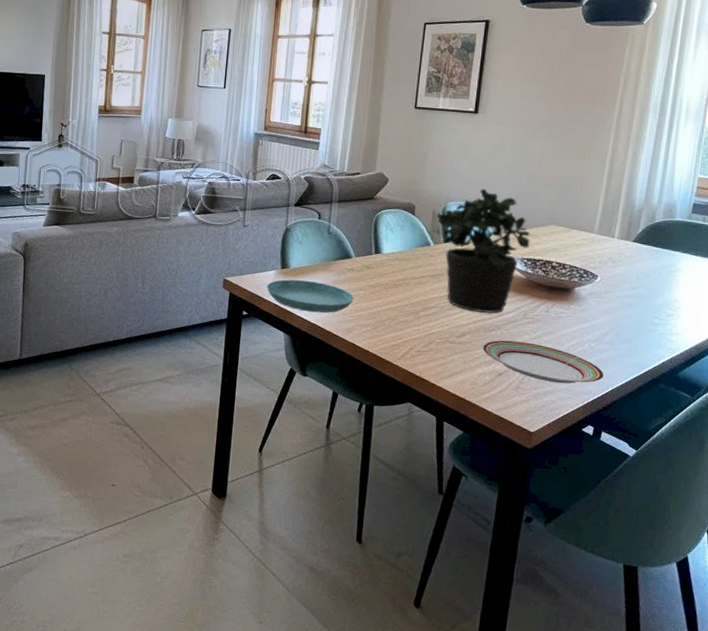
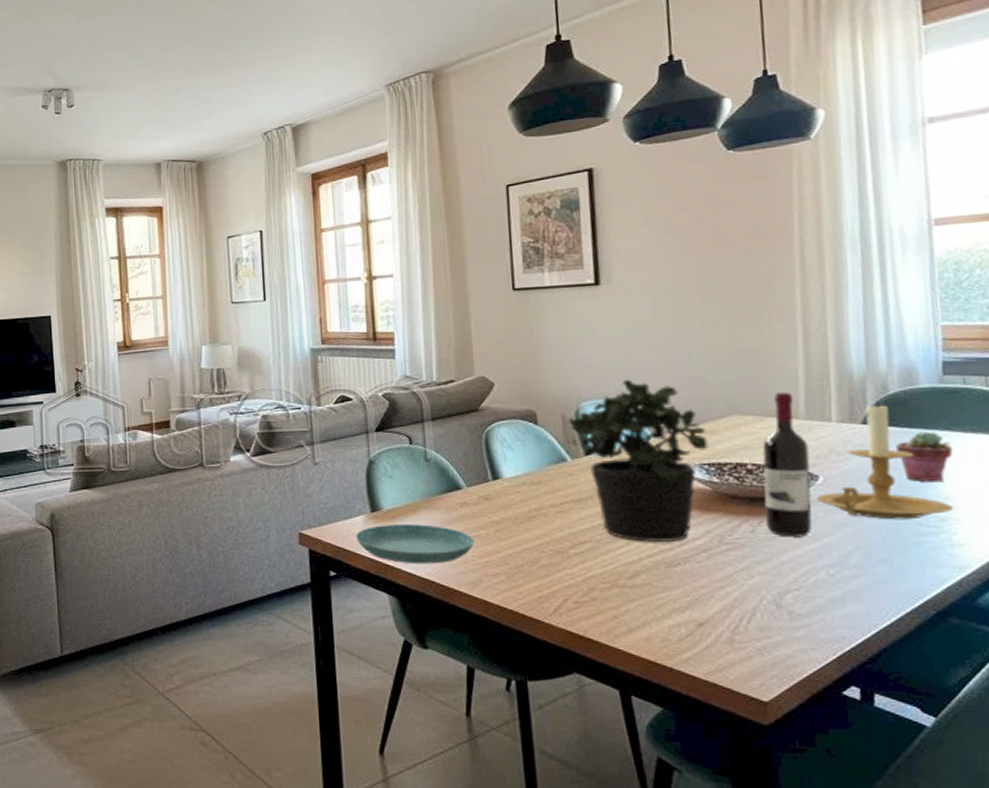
plate: present [482,340,605,384] -> none [666,577,860,630]
wine bottle: none [557,212,596,319] -> present [762,392,813,537]
candle holder: none [593,226,678,314] -> present [816,401,953,520]
potted succulent: none [650,252,687,289] -> present [895,431,954,483]

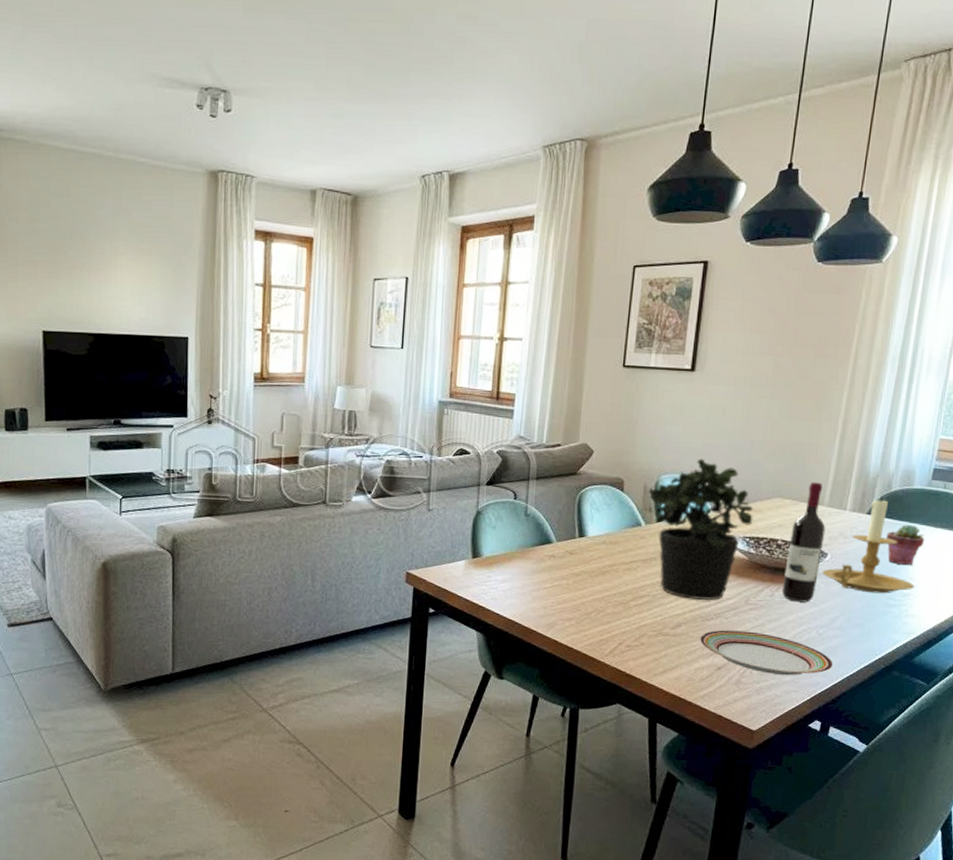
saucer: present [355,523,474,564] -> none [456,569,555,607]
plate: none [666,577,860,630] -> present [699,630,834,676]

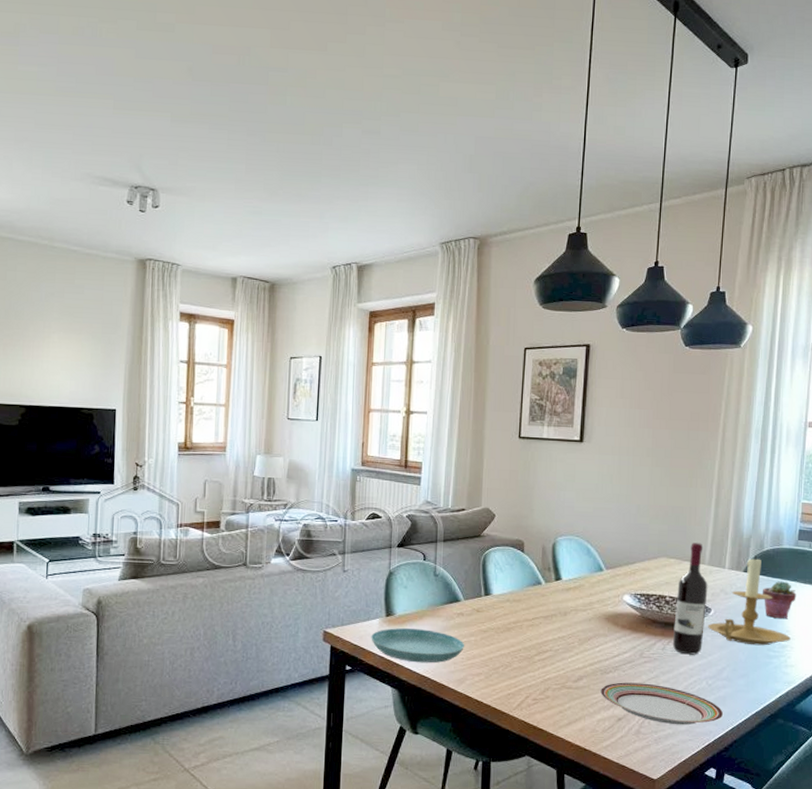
saucer: none [456,569,555,607] -> present [371,627,464,664]
potted plant: present [648,458,754,601] -> none [546,521,643,655]

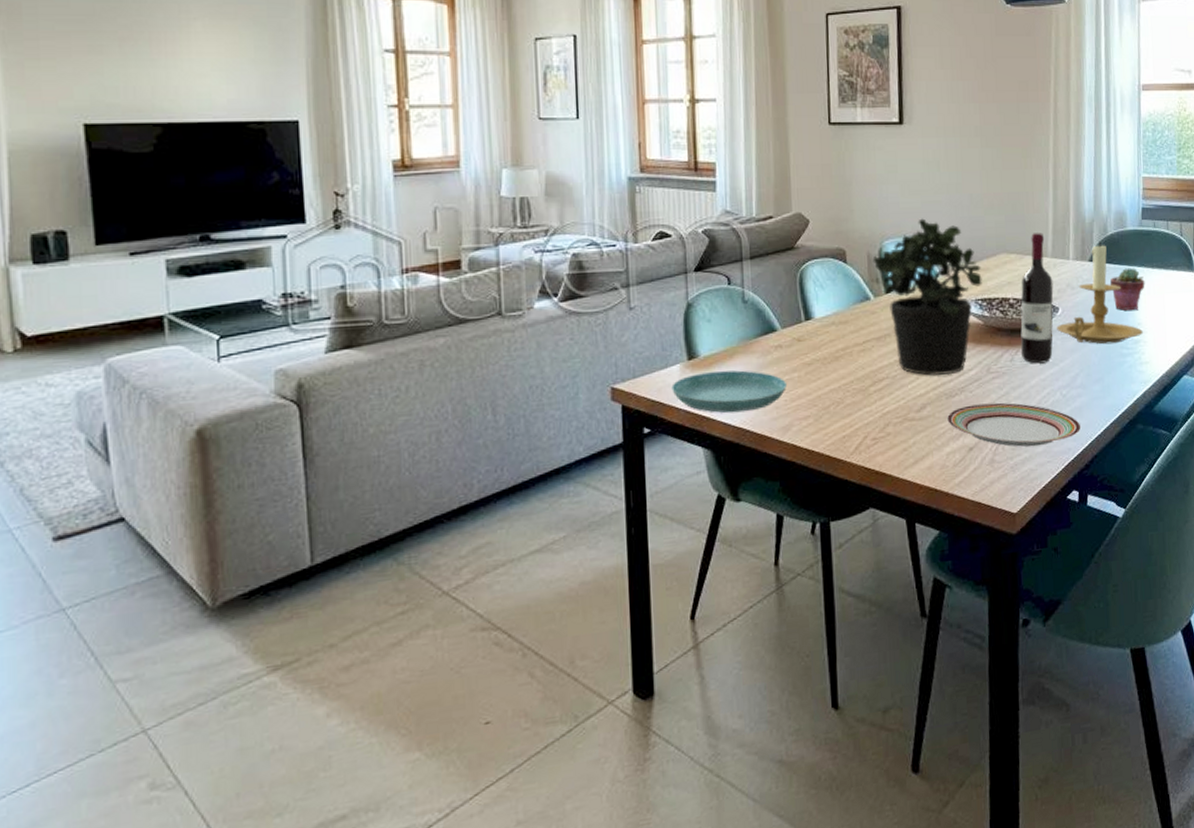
potted plant: none [546,521,643,655] -> present [872,218,982,376]

